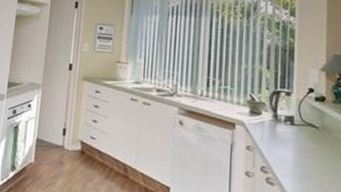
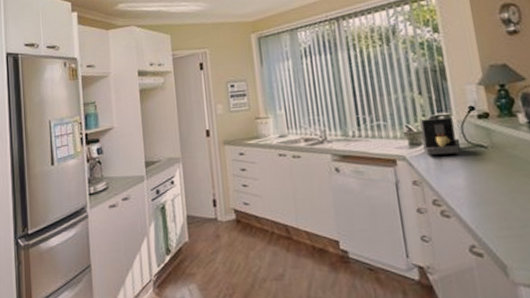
coffee maker: none [262,92,294,129] -> present [419,117,461,155]

